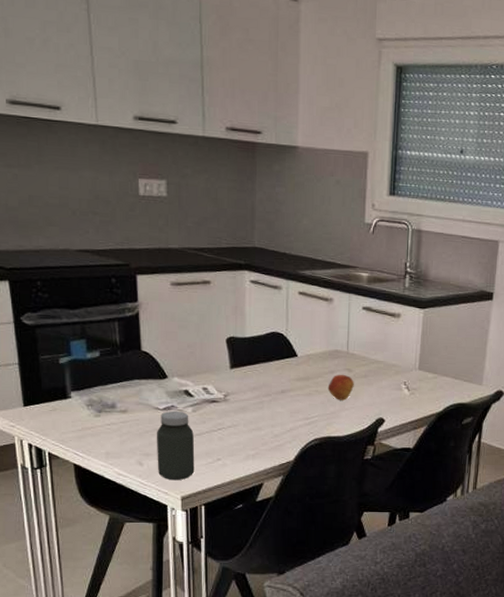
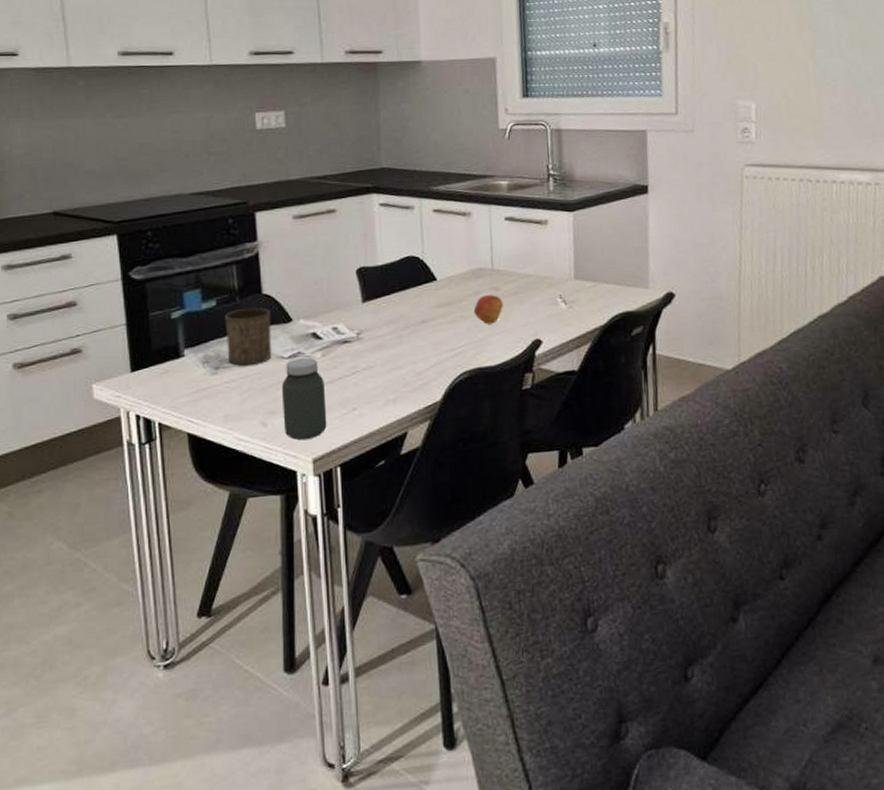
cup: none [107,362,149,412] -> present [225,308,272,366]

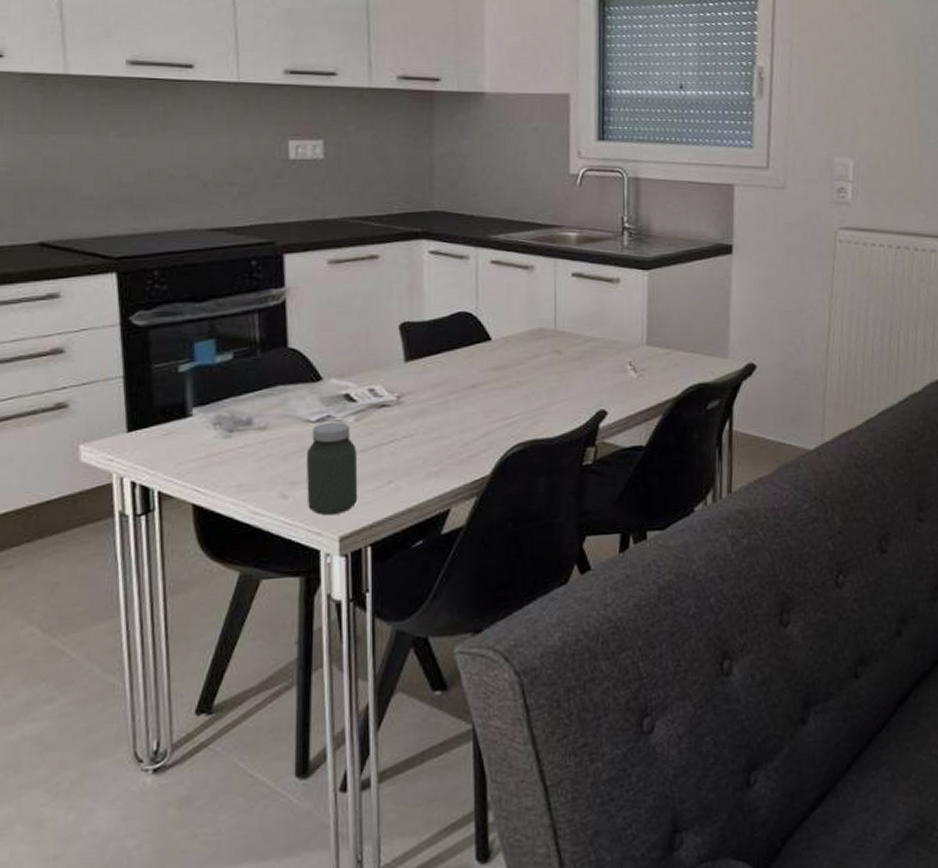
cup: present [225,308,272,366] -> none [242,364,297,429]
fruit: present [473,294,503,324] -> none [532,358,566,391]

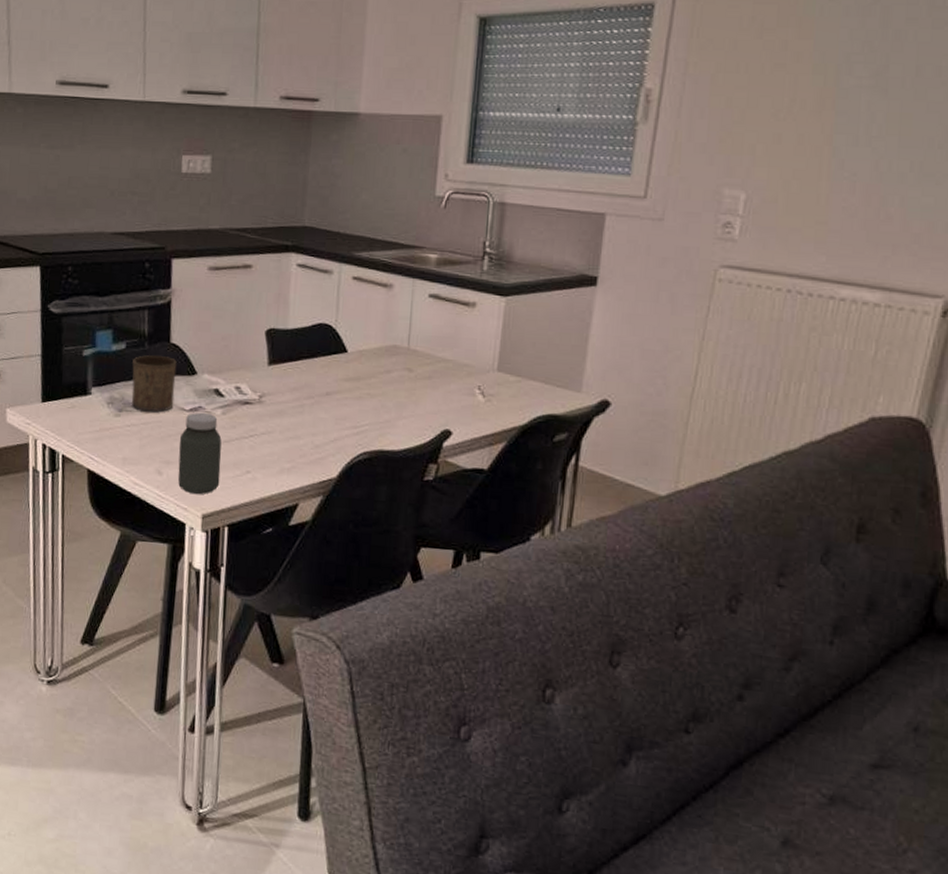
cup: none [242,364,297,429] -> present [131,355,177,412]

